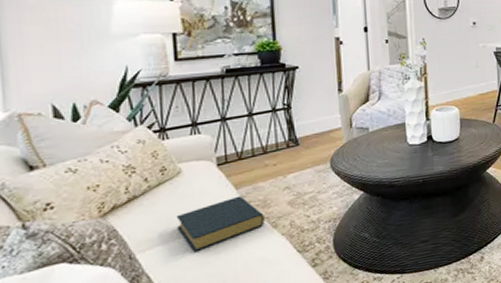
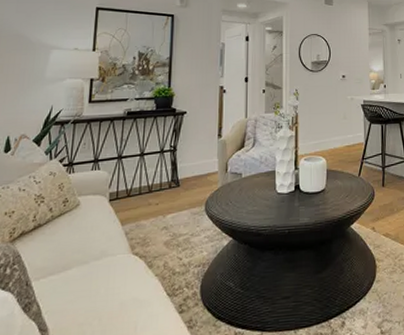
hardback book: present [176,195,265,252] -> none [68,232,142,284]

